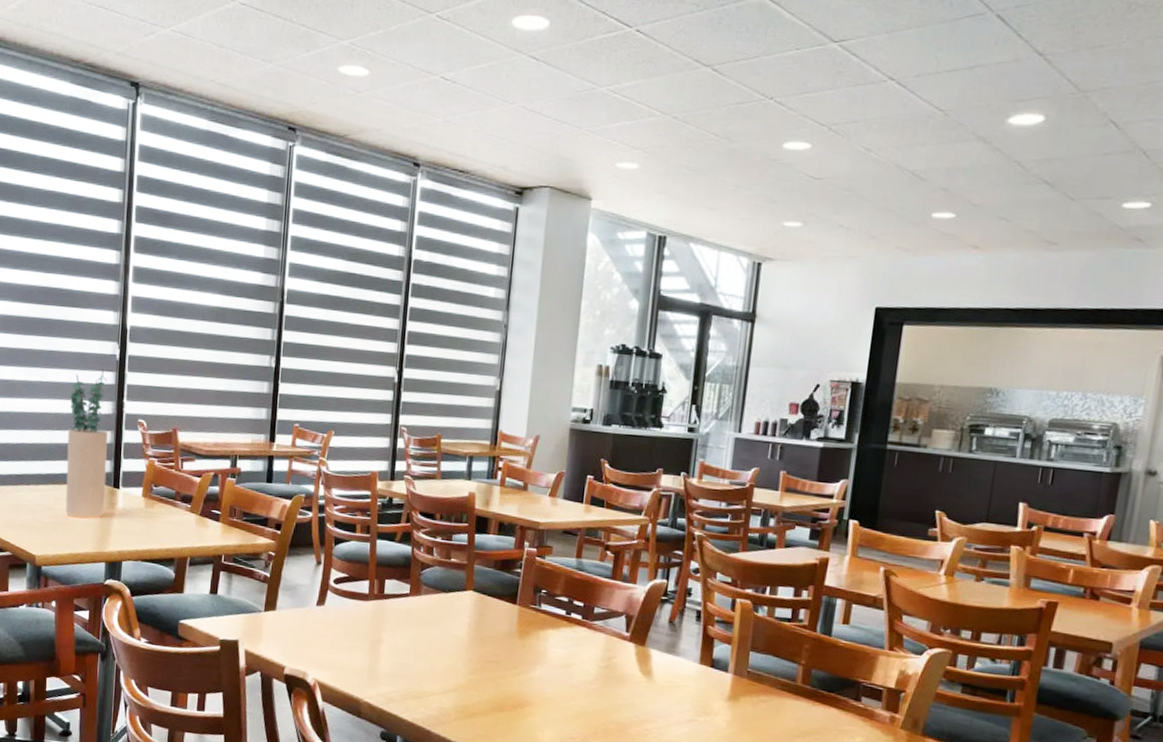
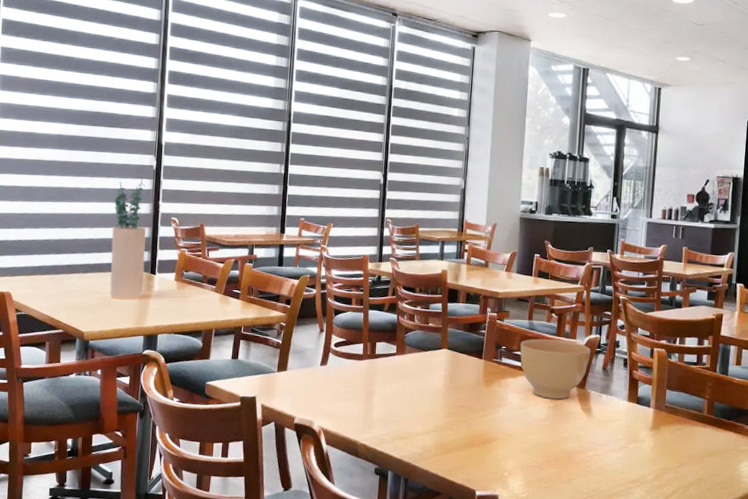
bowl: none [564,581,655,659] -> present [519,338,591,400]

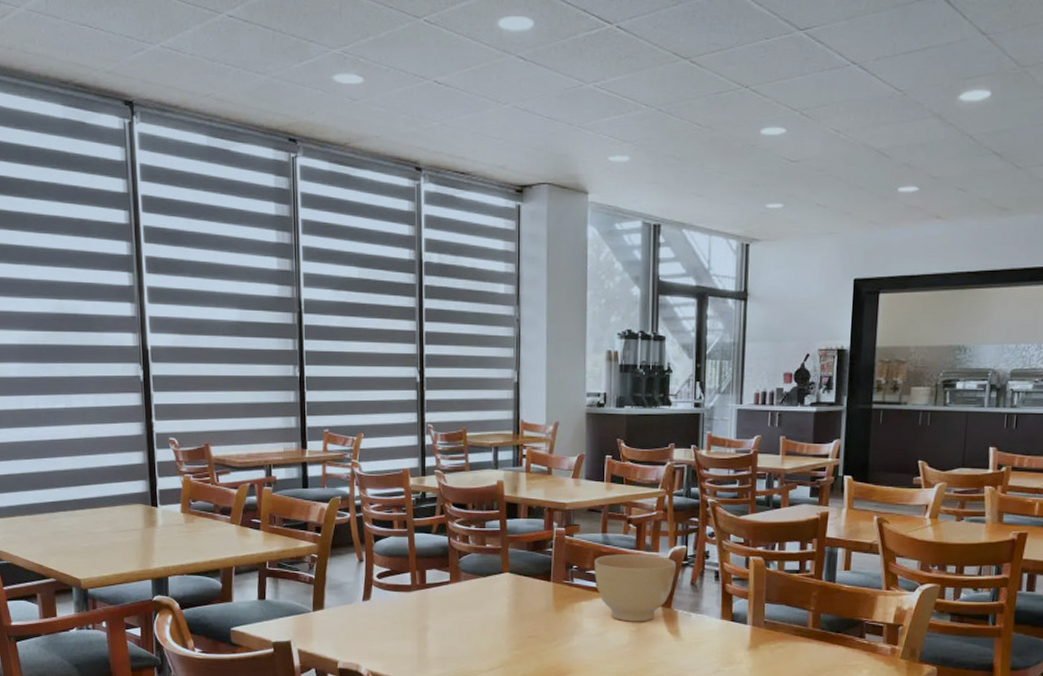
vase: present [110,178,146,300] -> none [97,391,145,539]

